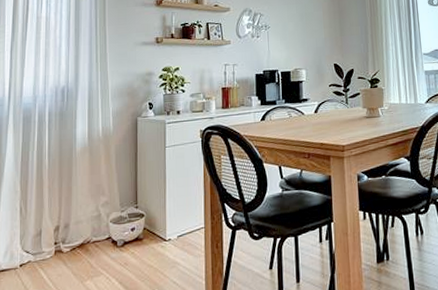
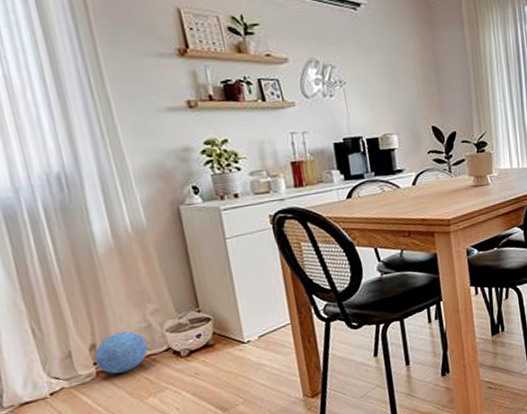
ball: none [56,217,94,255] -> present [94,331,148,374]

